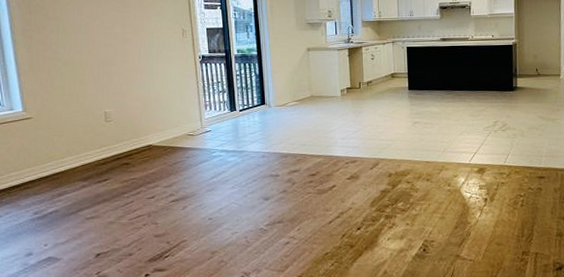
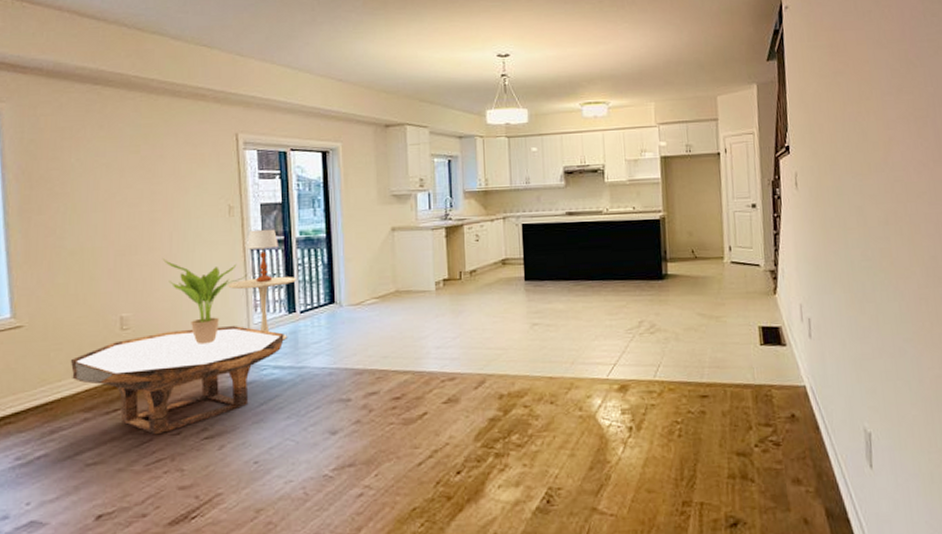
coffee table: none [69,120,228,198] -> present [70,326,284,435]
potted plant: none [133,69,198,133] -> present [162,258,247,344]
side table: none [183,83,236,132] -> present [226,276,297,341]
table lamp: none [197,47,221,88] -> present [247,229,279,283]

